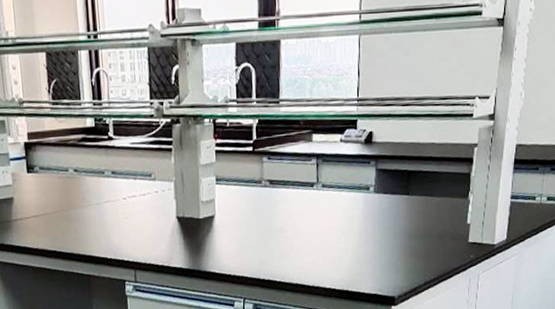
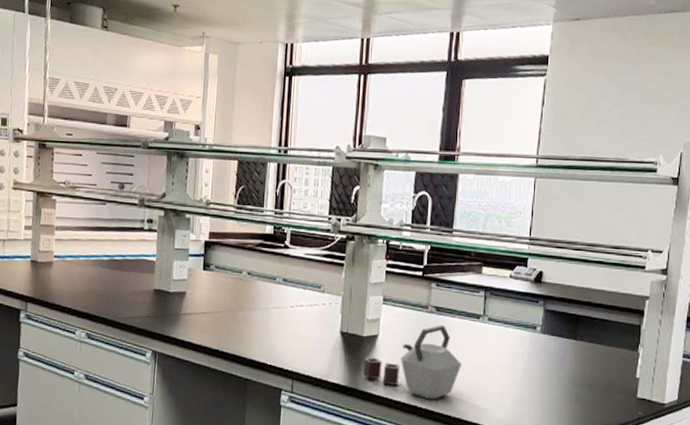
kettle: none [202,197,299,270] -> present [362,324,461,399]

